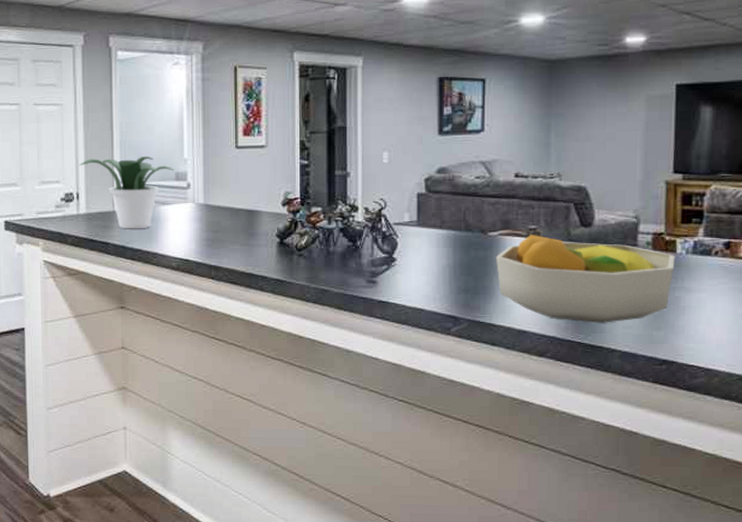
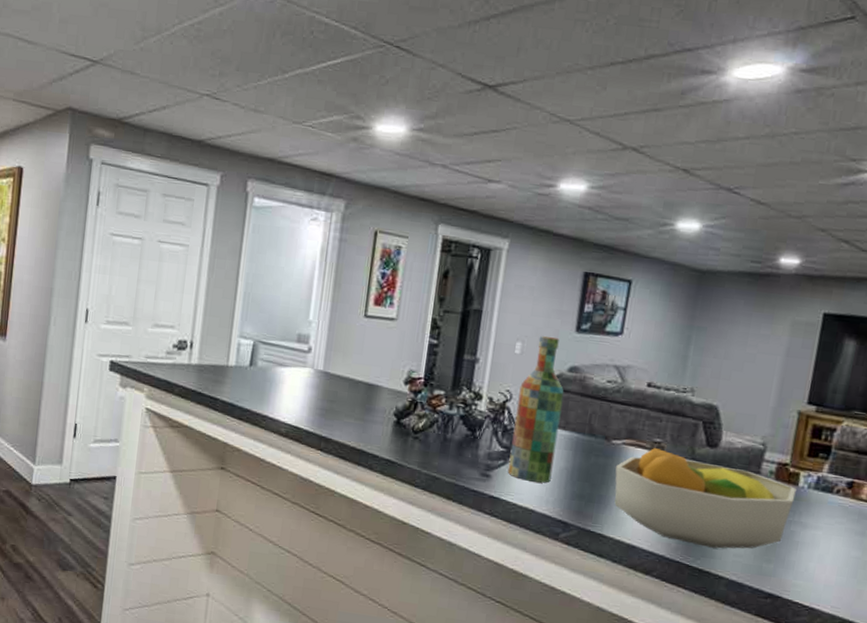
potted plant: present [79,155,175,229] -> none [197,307,298,389]
wine bottle: none [392,142,436,282] -> present [507,335,564,483]

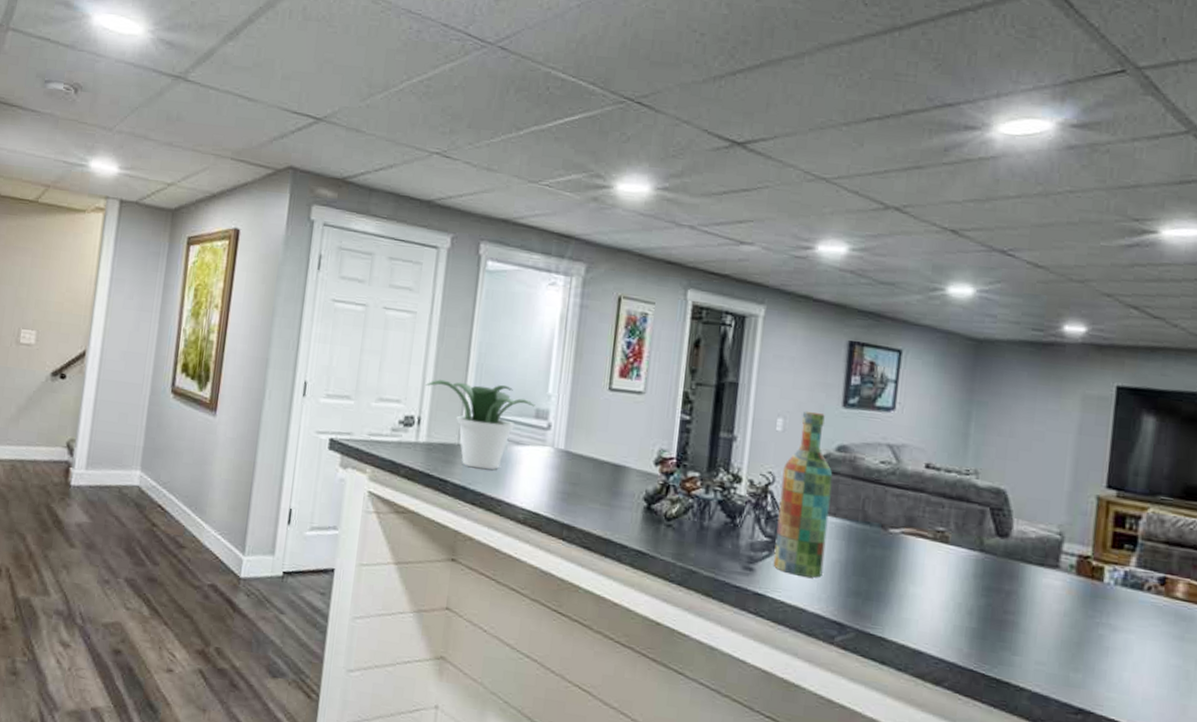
potted plant: none [197,307,298,389] -> present [425,379,536,470]
fruit bowl: present [614,447,797,549] -> none [894,537,1102,655]

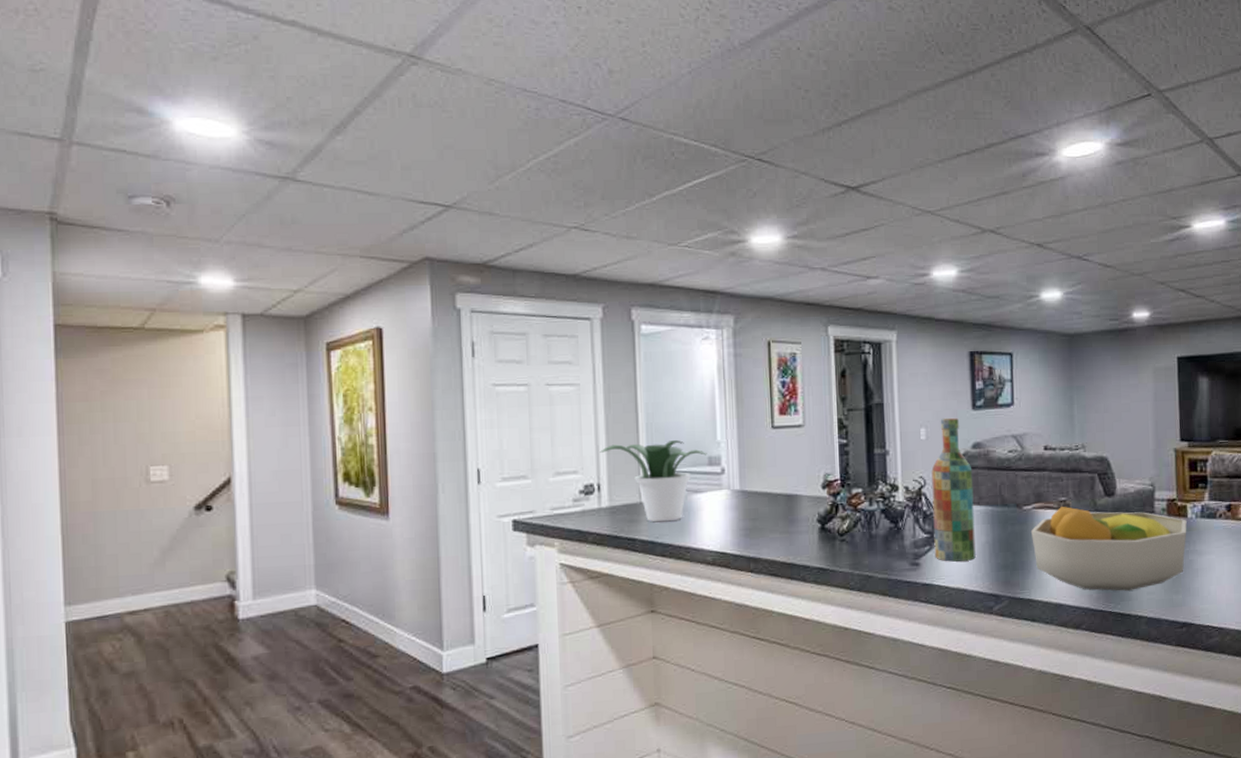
fruit bowl: none [894,537,1102,655] -> present [1030,506,1187,591]

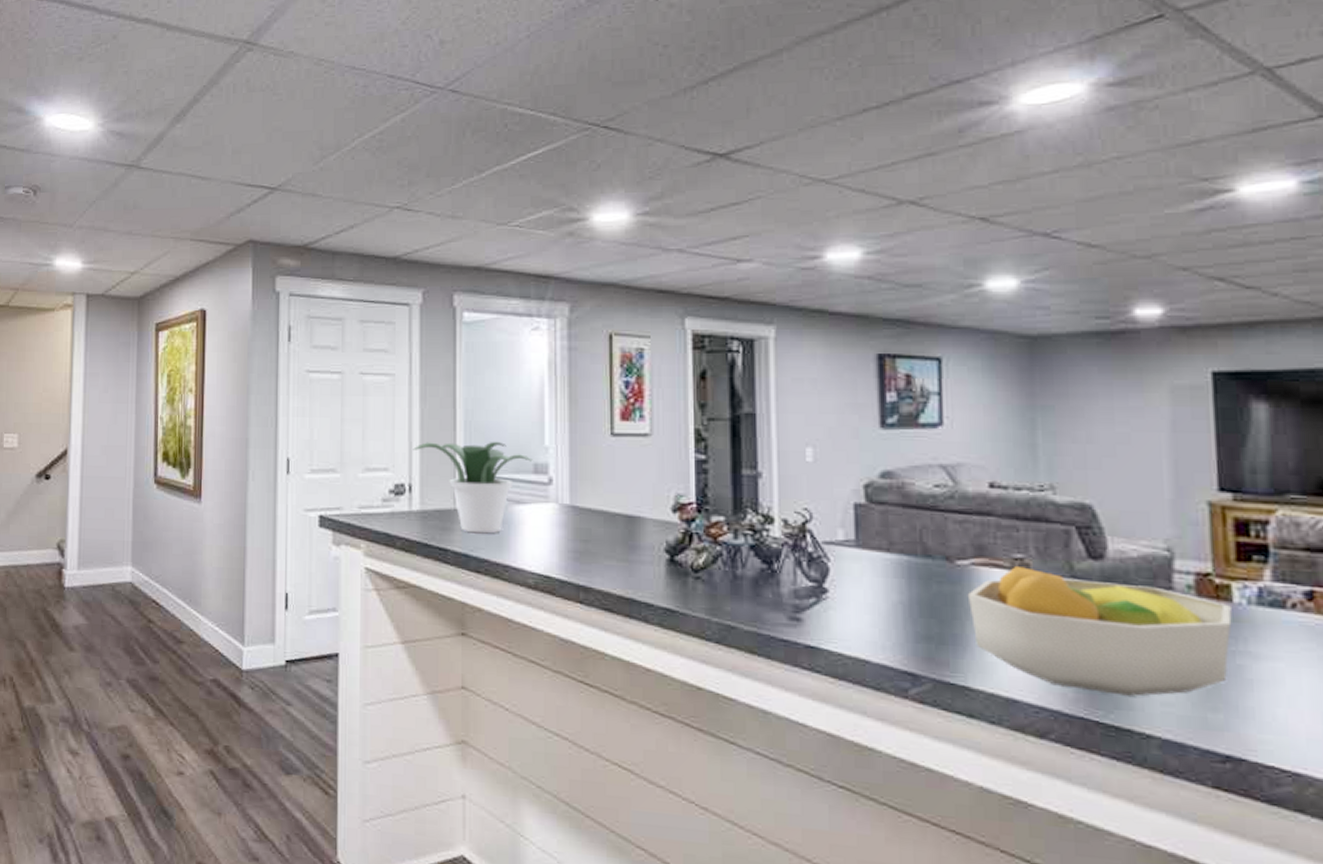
wine bottle: present [931,417,976,562] -> none [820,436,883,624]

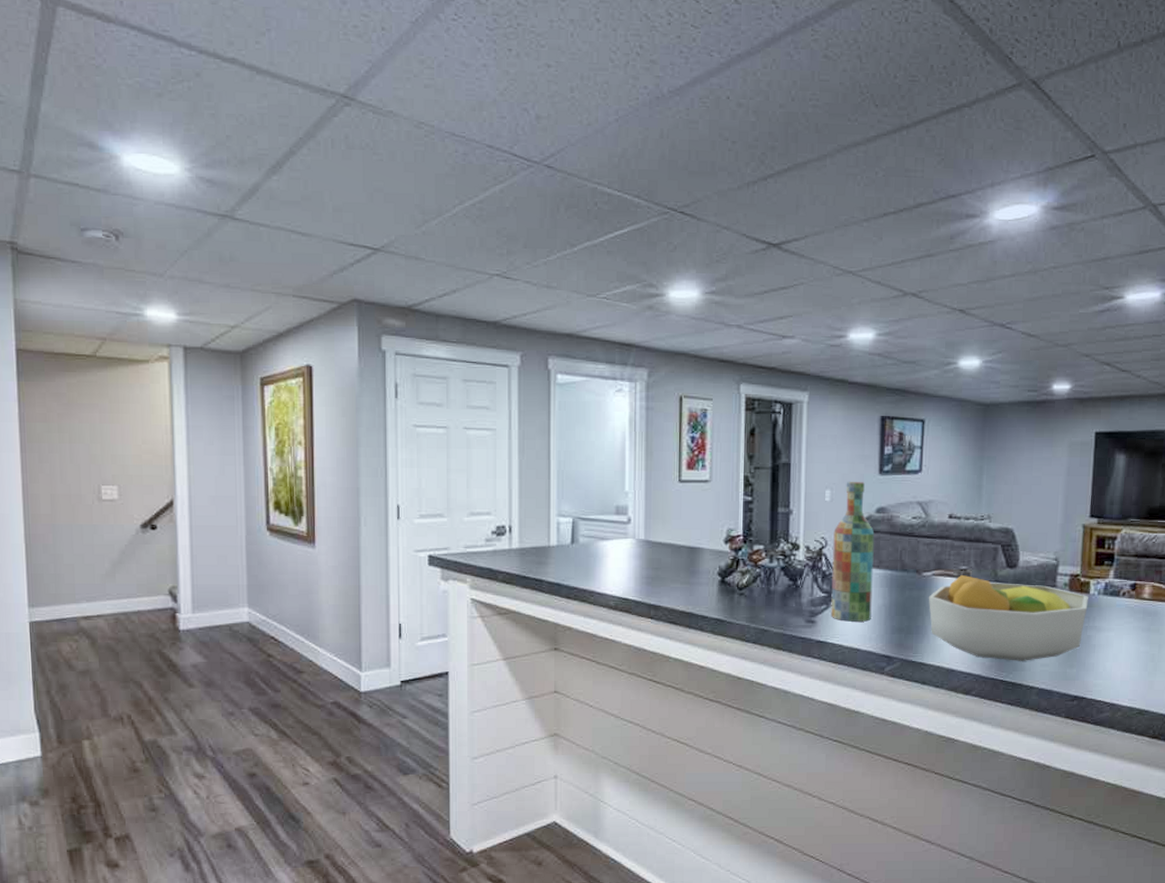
potted plant: present [413,441,533,534] -> none [512,487,615,566]
wine bottle: none [820,436,883,624] -> present [831,481,875,622]

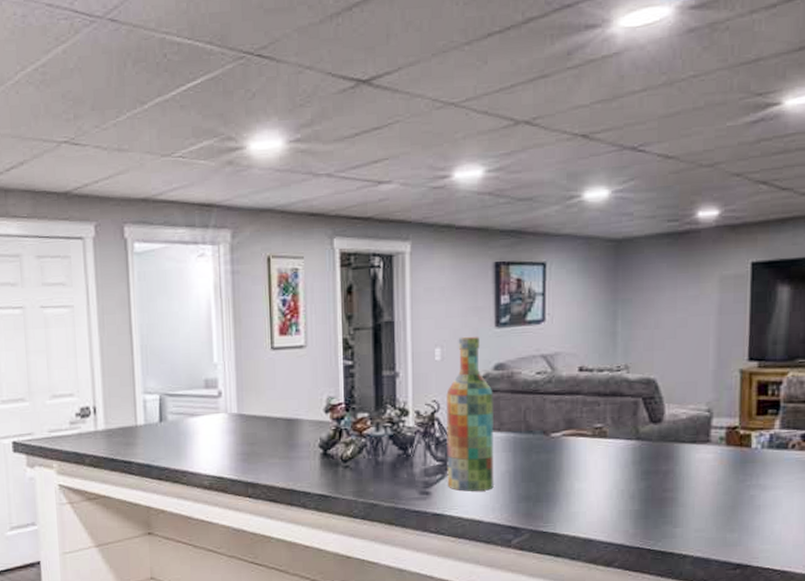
fruit bowl: present [928,574,1088,661] -> none [558,433,750,527]

